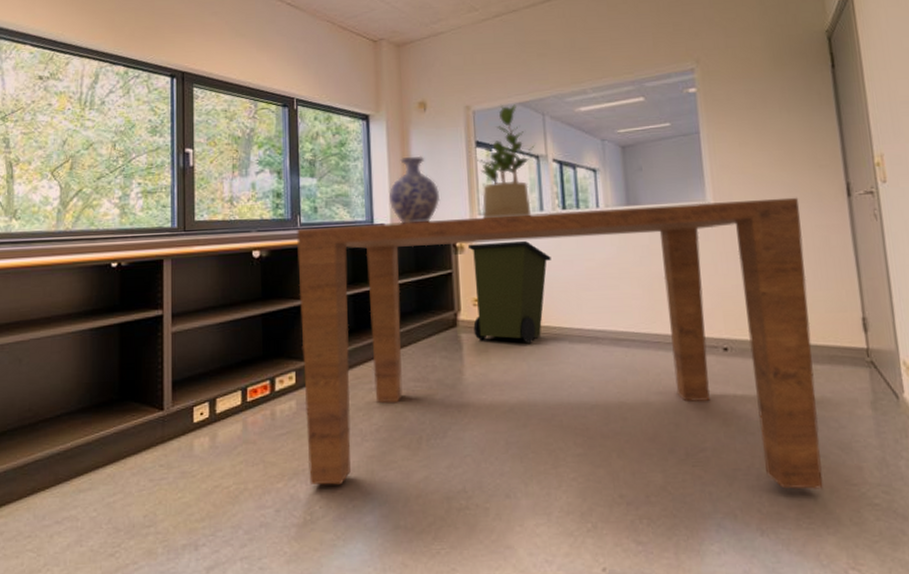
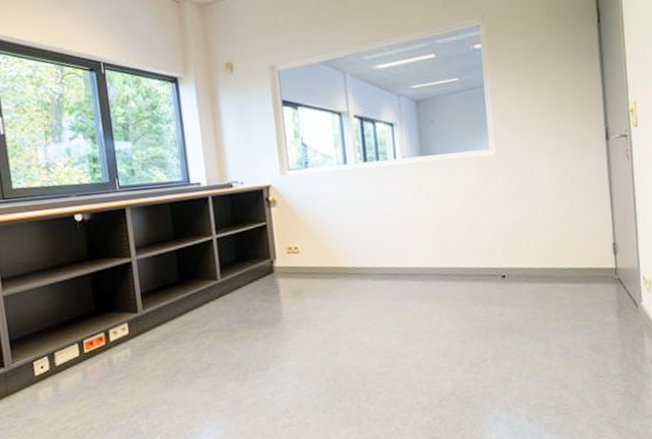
table: present [297,197,824,490] -> none [116,142,578,419]
vase: present [388,155,441,224] -> none [202,116,252,182]
trash can: present [469,240,551,343] -> none [280,191,355,283]
potted plant: present [477,104,535,218] -> none [284,63,337,173]

